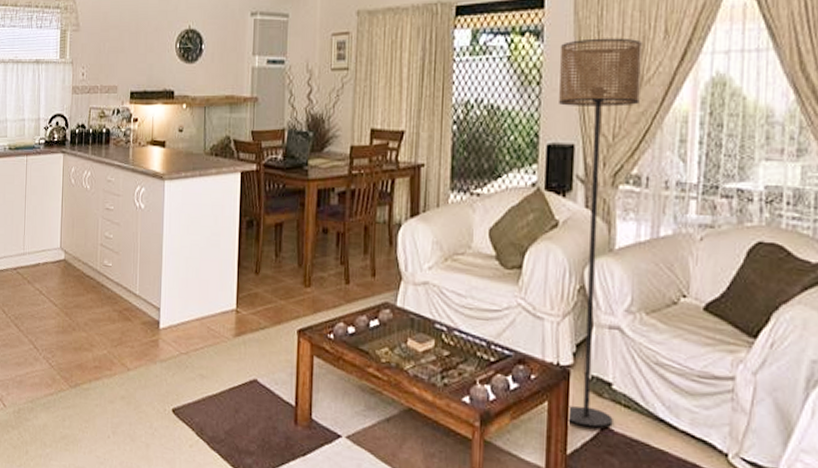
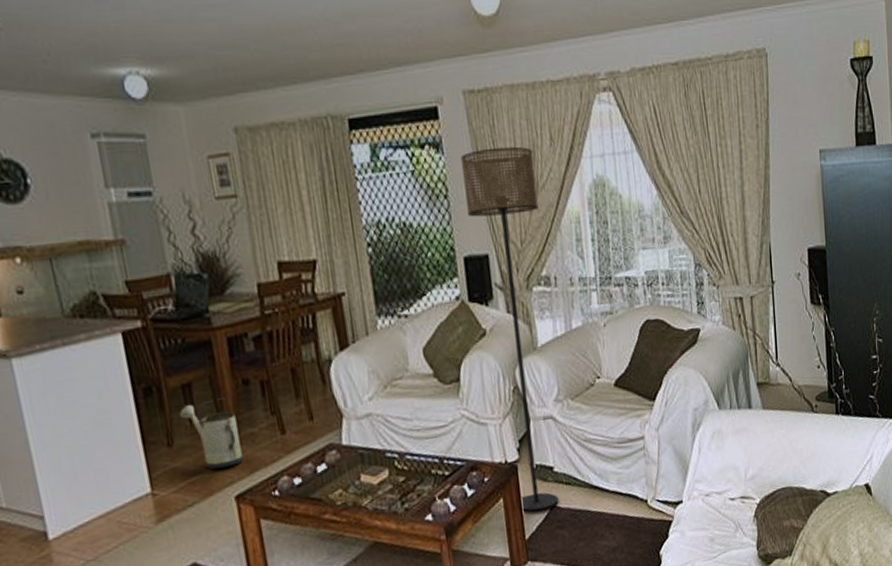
watering can: none [268,240,311,302] -> present [178,397,243,469]

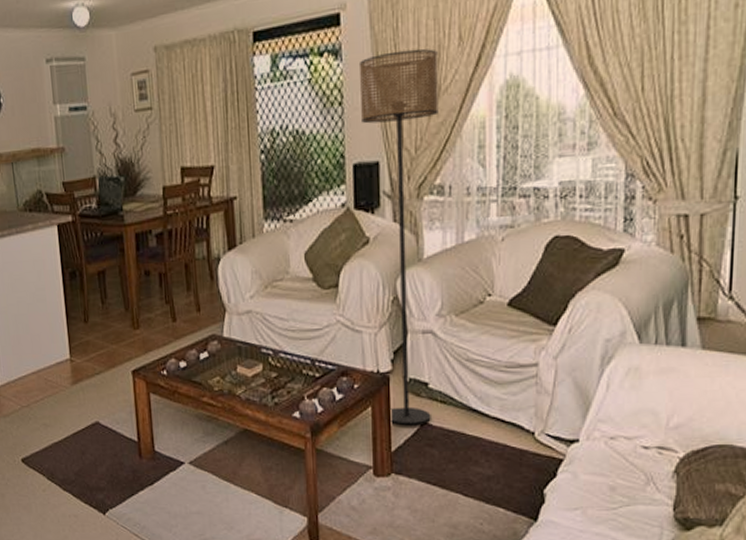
watering can: present [178,397,243,469] -> none [94,285,140,345]

